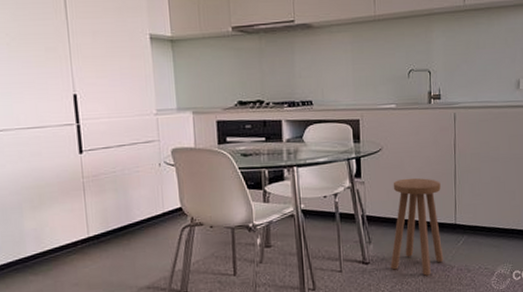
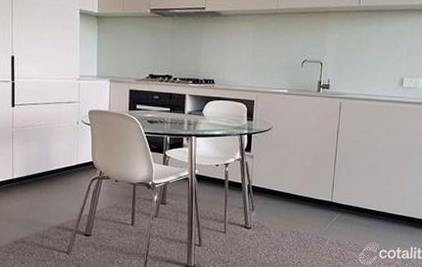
stool: present [390,177,444,276] -> none [269,156,322,245]

